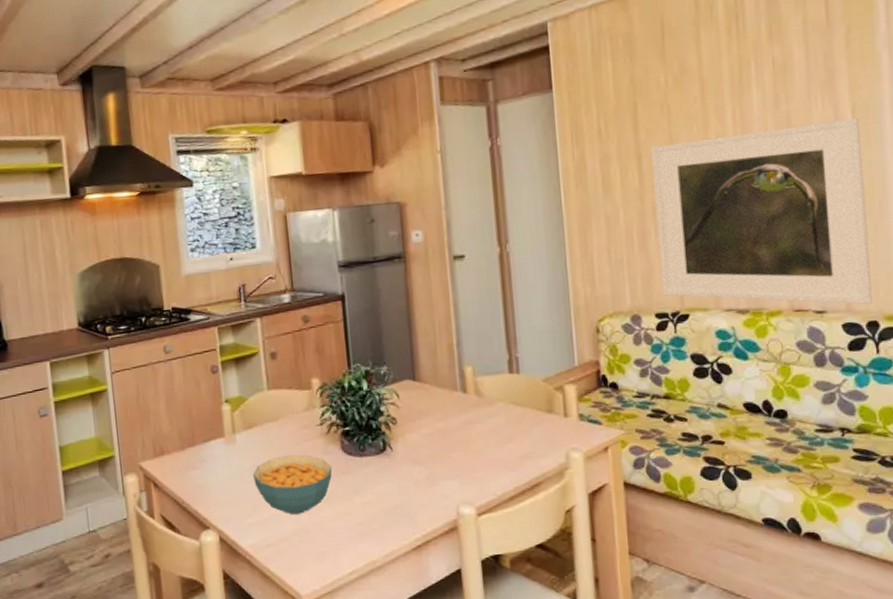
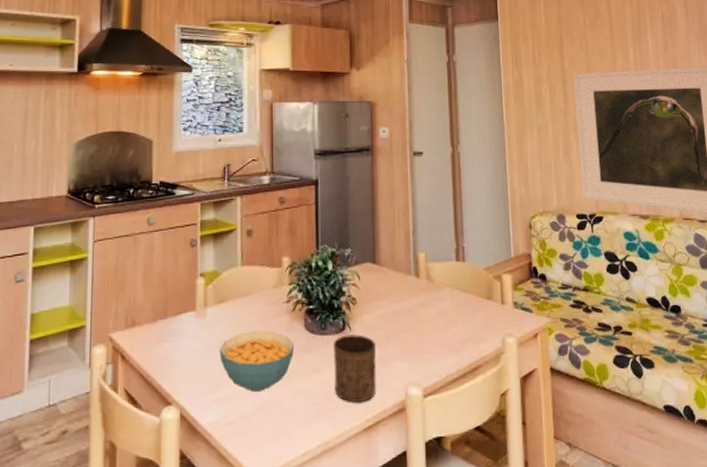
cup: none [374,455,424,523] -> present [333,335,377,402]

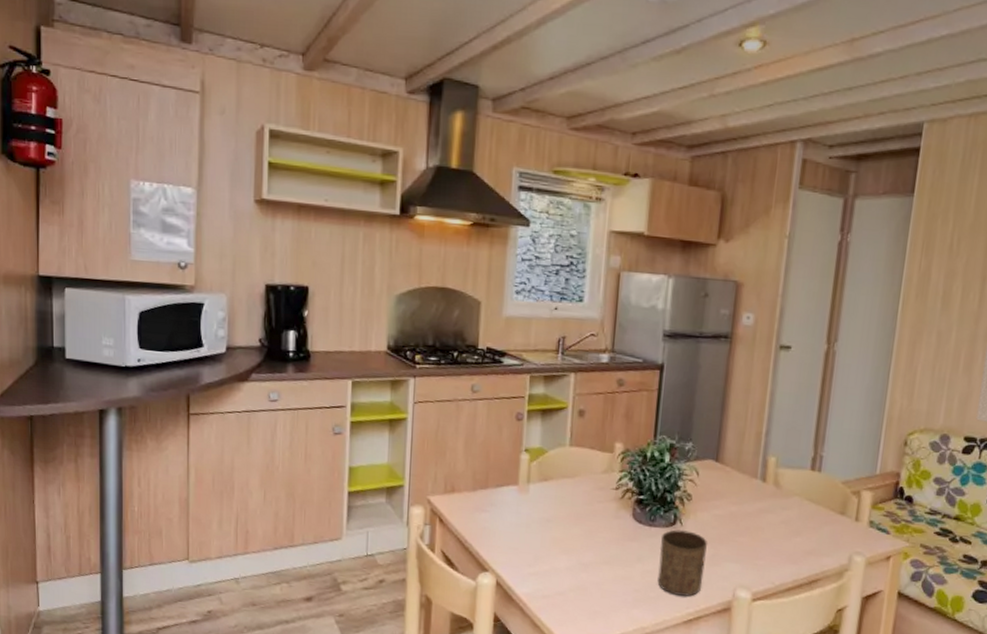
cereal bowl: present [220,331,295,392] -> none [540,513,620,572]

